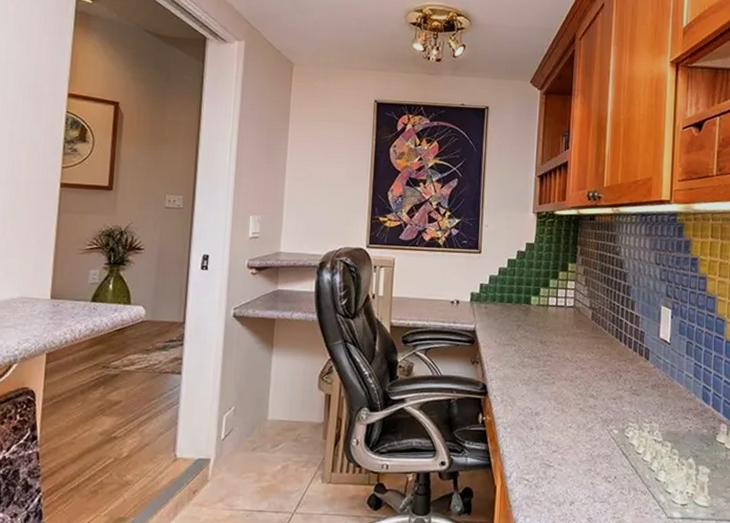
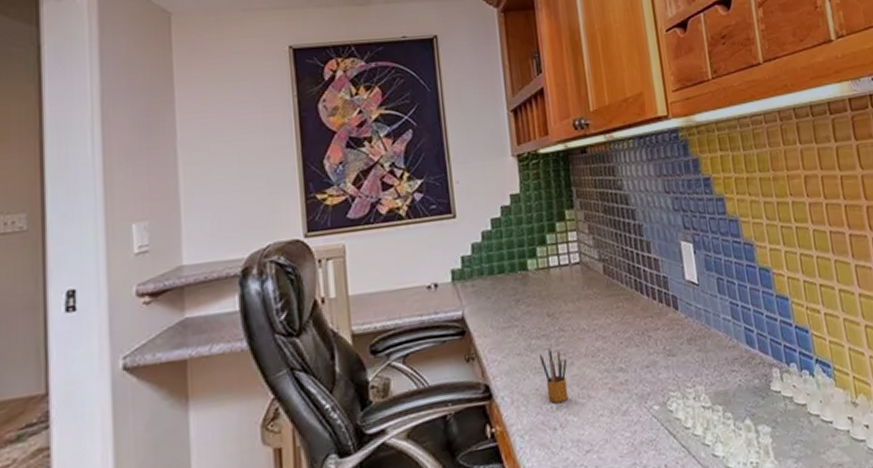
pencil box: none [529,367,550,410] -> present [540,348,569,403]

